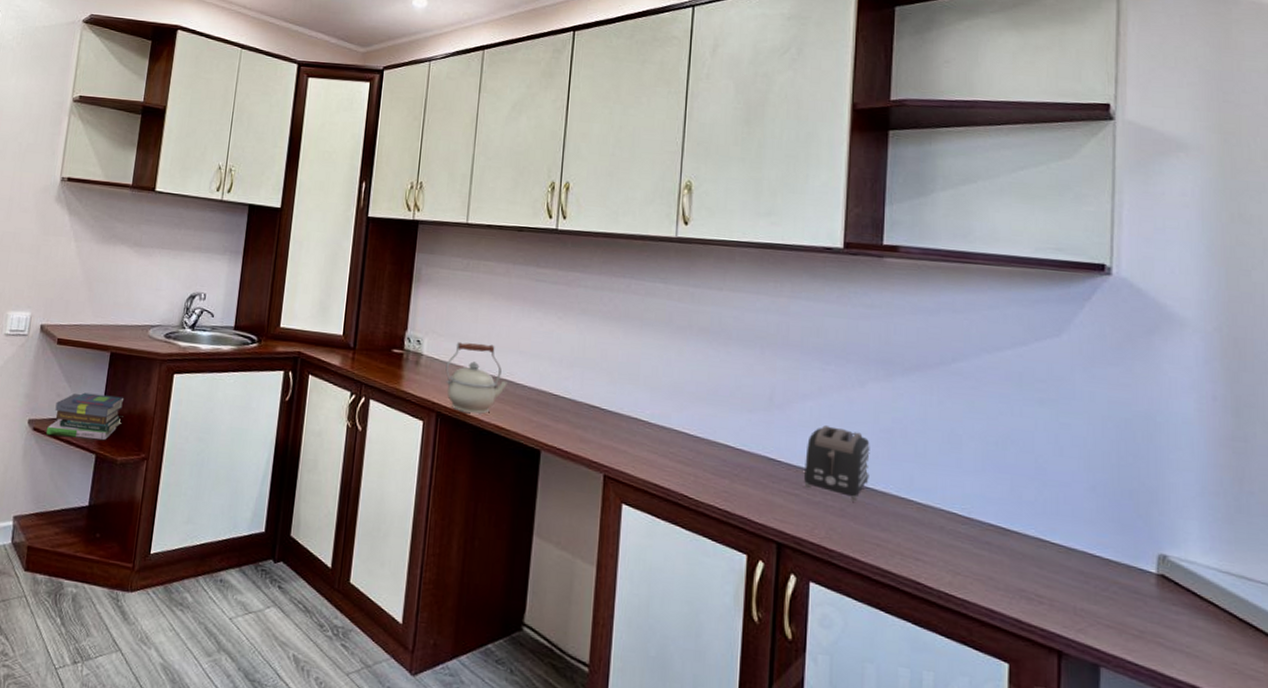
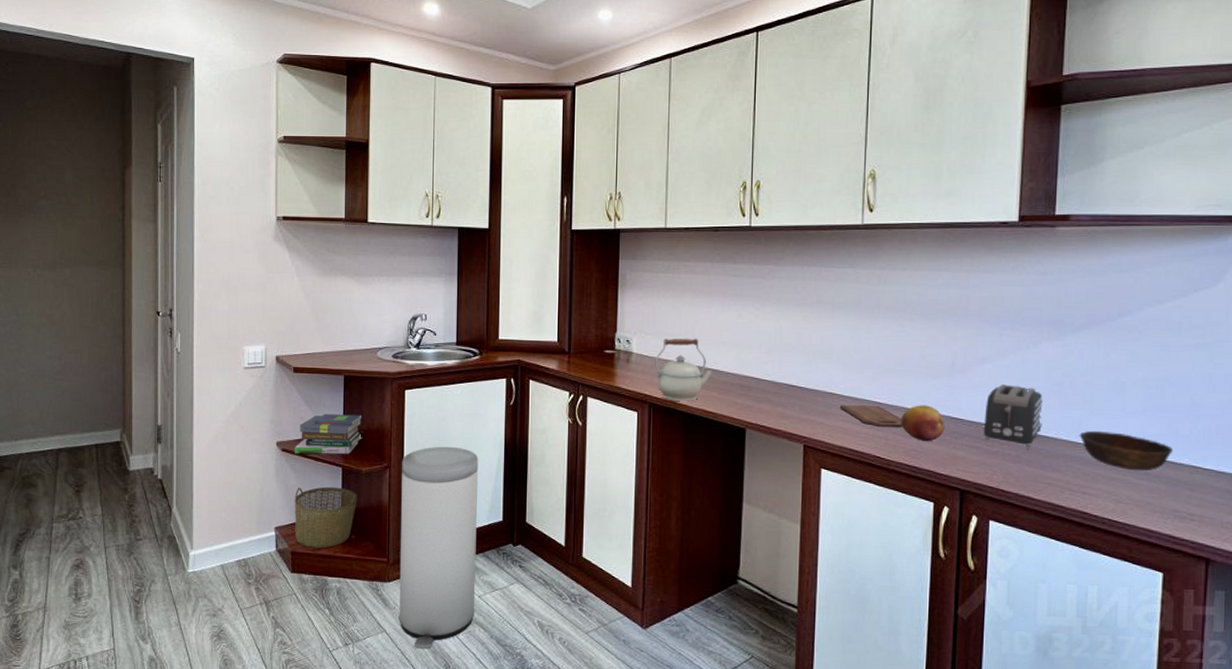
basket: none [34,472,109,546] -> present [294,486,358,549]
pedal bin: none [137,440,246,677] -> present [399,446,479,649]
cutting board: none [645,433,714,464] -> present [839,405,902,427]
fruit: none [712,440,761,484] -> present [901,405,945,442]
bowl: none [911,487,1016,540] -> present [1079,430,1173,471]

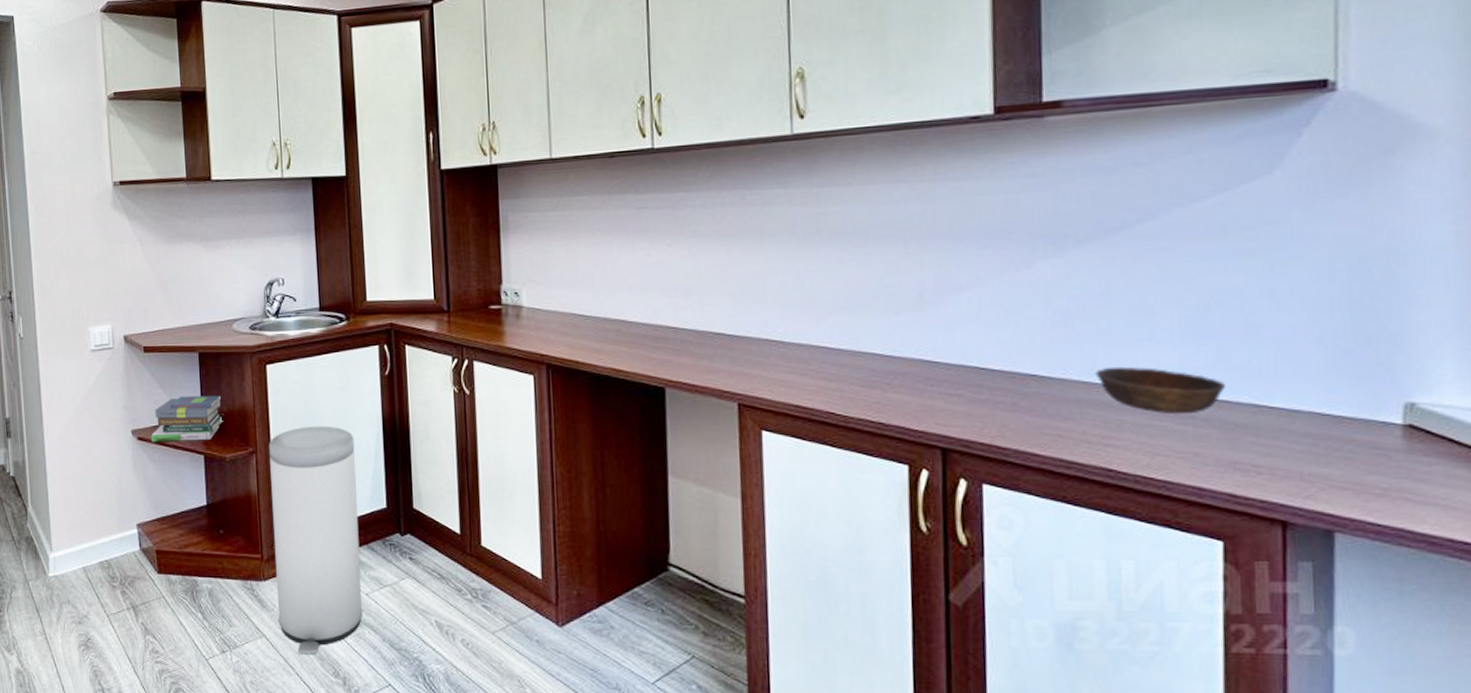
basket: present [294,486,358,549] -> none [155,477,224,546]
kettle: present [655,338,712,402] -> none [549,285,619,361]
cutting board: present [839,405,902,427] -> none [779,352,861,376]
fruit: present [901,405,945,442] -> none [858,347,916,392]
toaster: present [984,384,1043,449] -> none [966,316,1044,394]

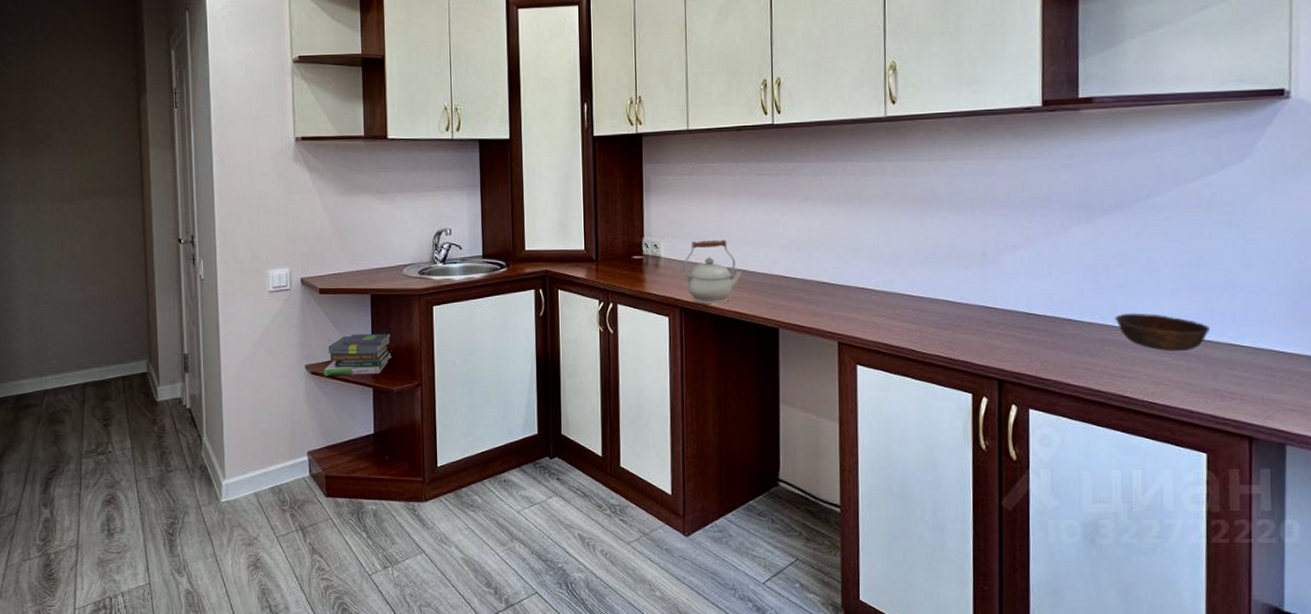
pedal bin: present [269,425,363,655] -> none [433,361,514,568]
kettle: none [549,285,619,361] -> present [683,239,742,305]

